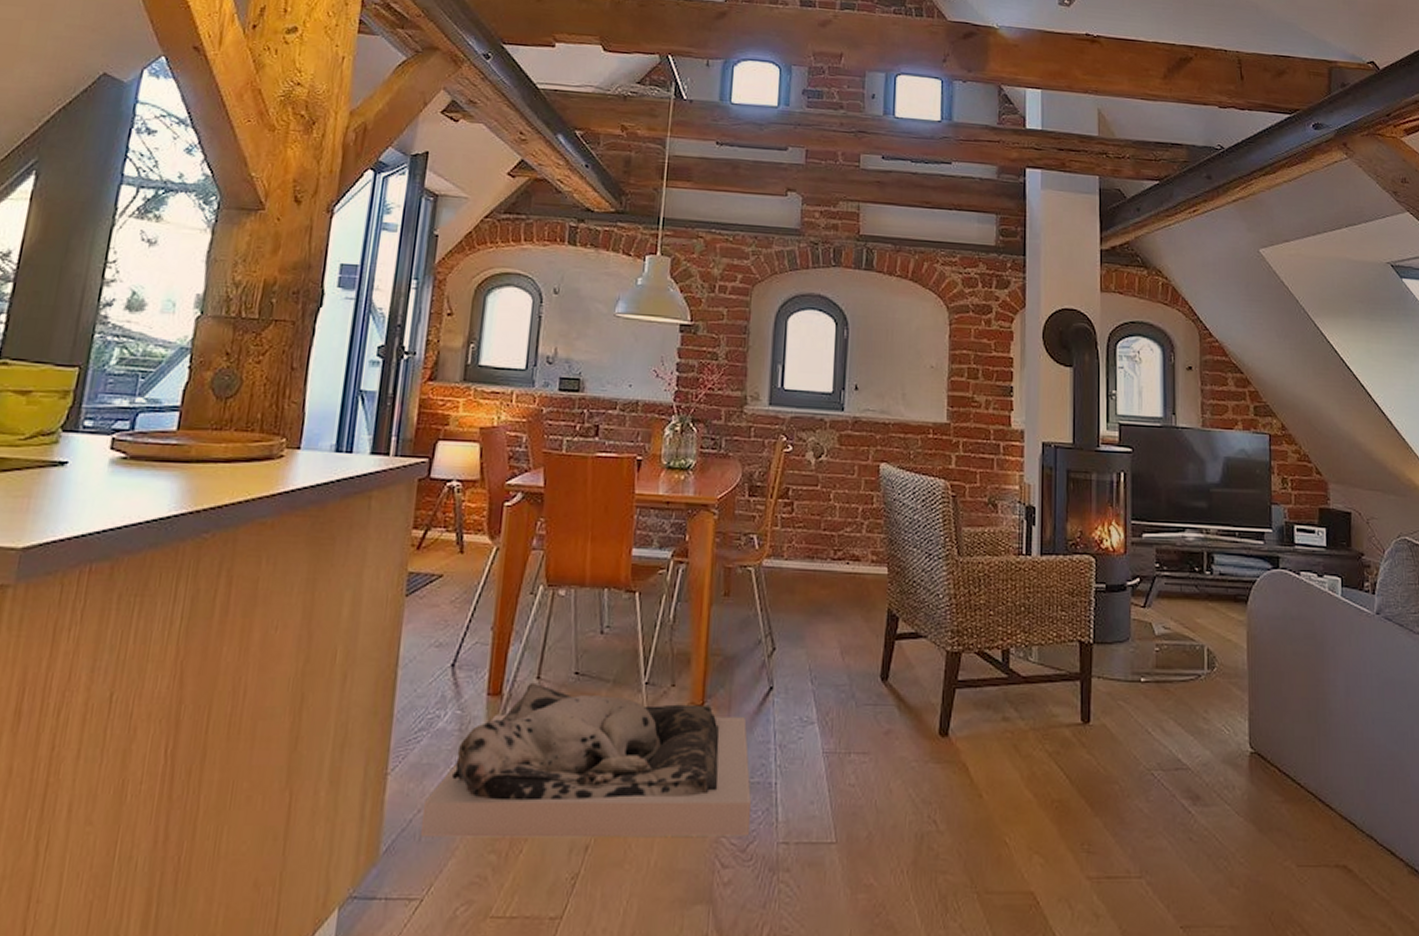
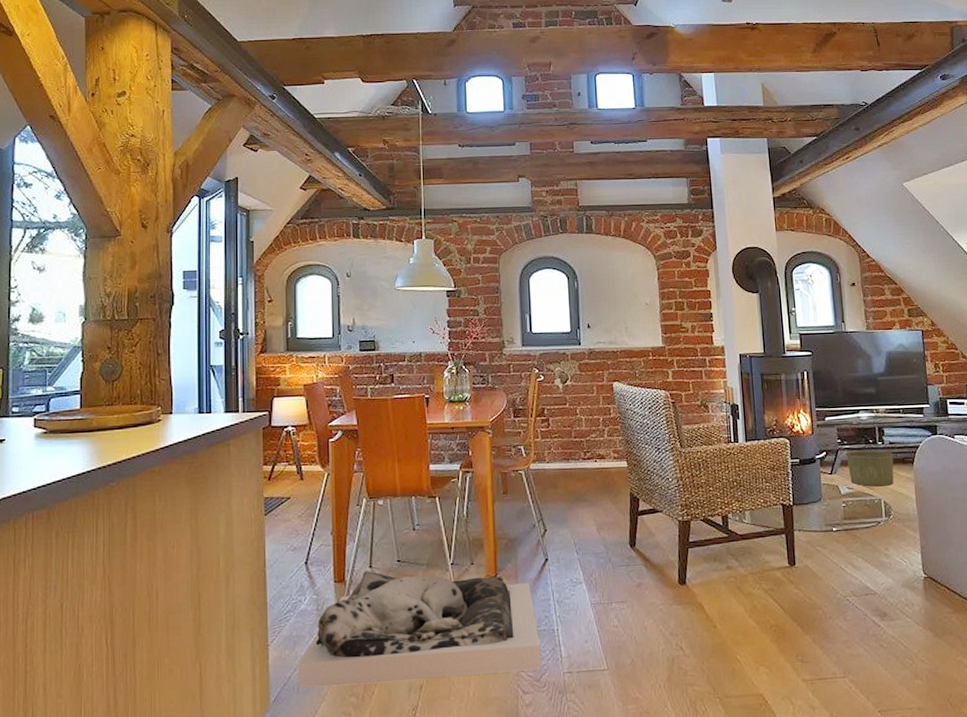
basket: none [1164,580,1224,629] -> present [846,450,894,487]

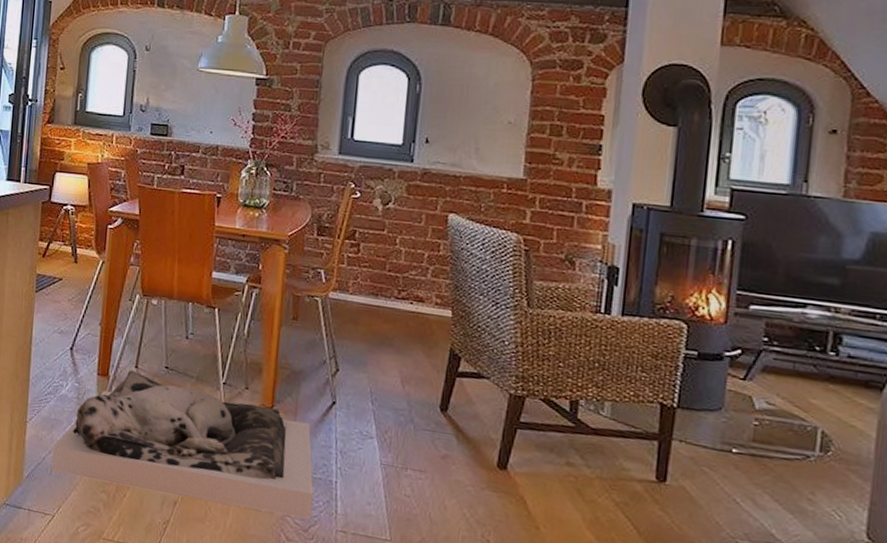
basket: present [846,450,894,487] -> none [772,355,852,413]

